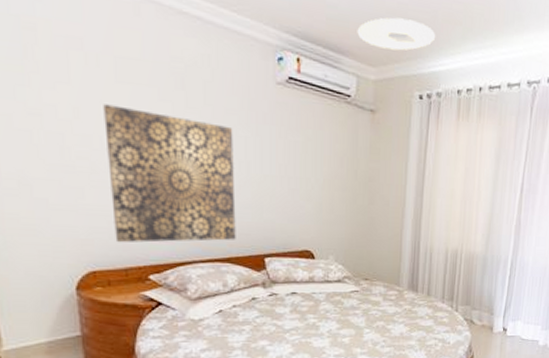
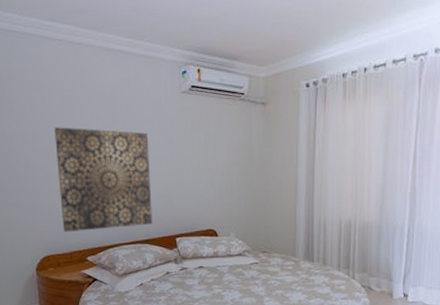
ceiling light: present [357,17,436,51] -> none [247,20,319,49]

